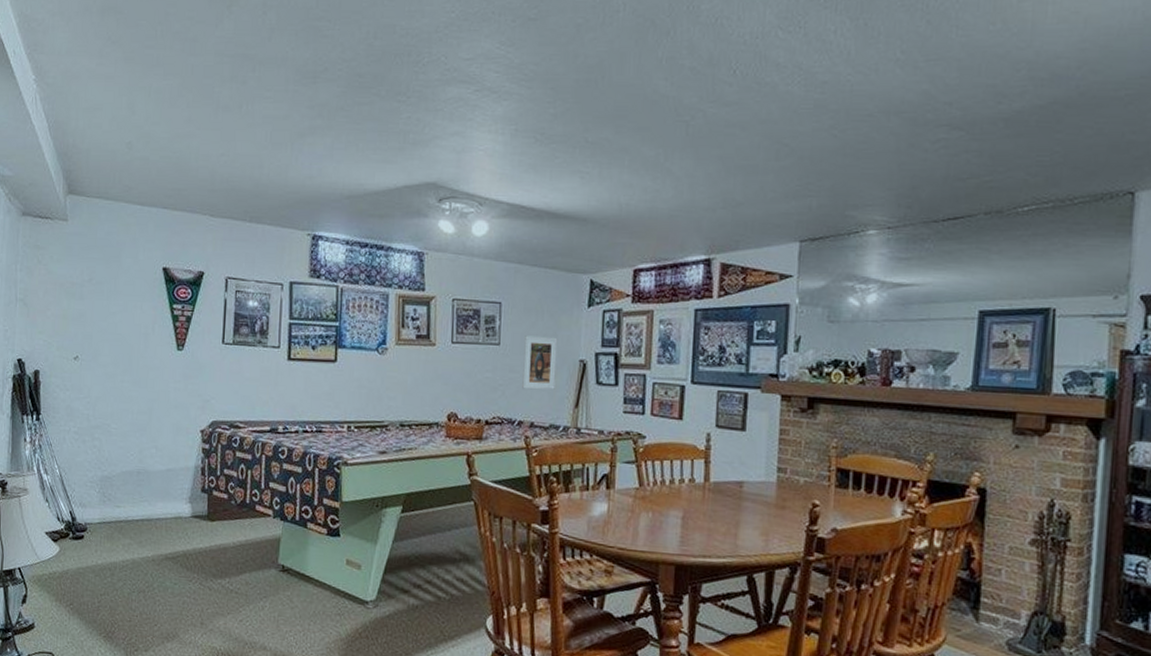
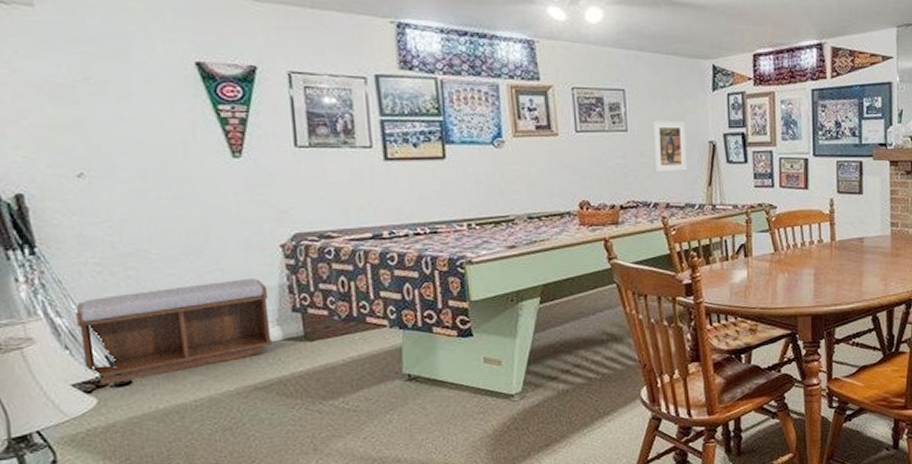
bench: none [56,457,187,537] -> present [75,277,274,385]

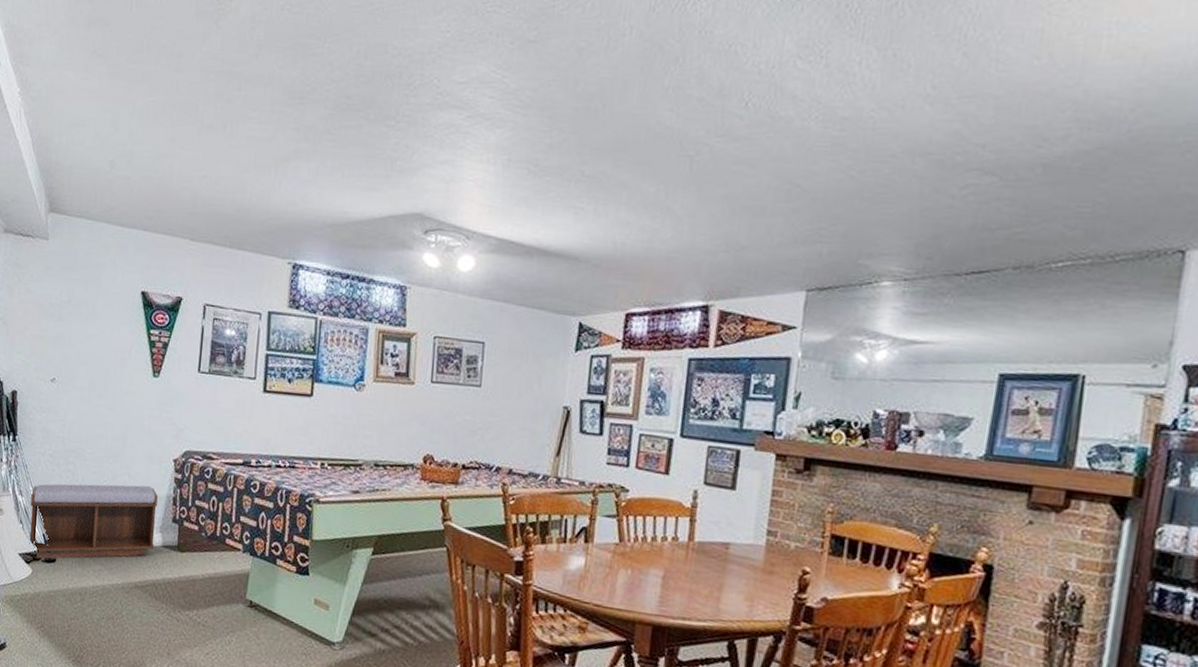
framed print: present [652,121,687,172] -> none [502,378,542,436]

